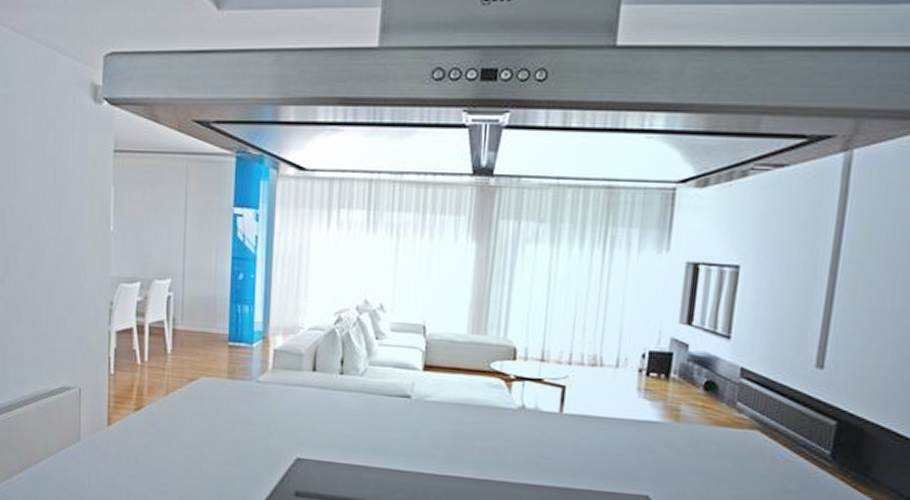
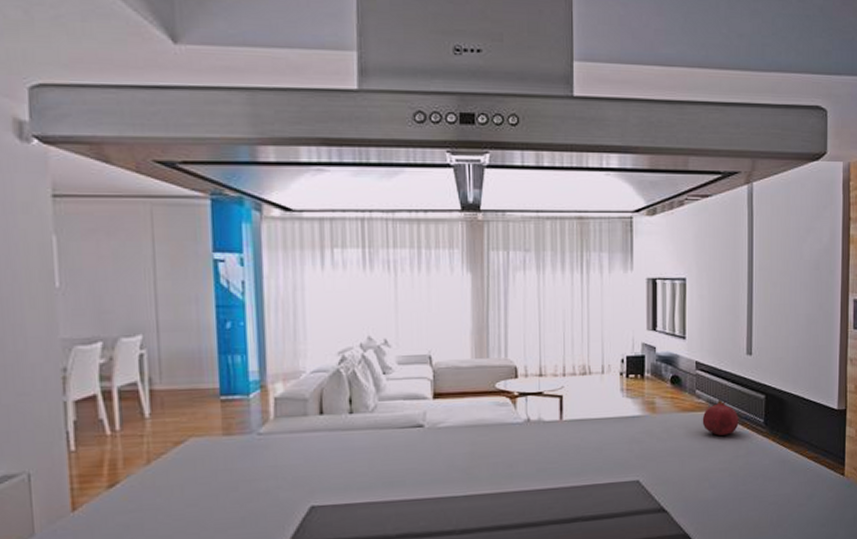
fruit: none [741,417,794,462] -> present [702,399,739,436]

